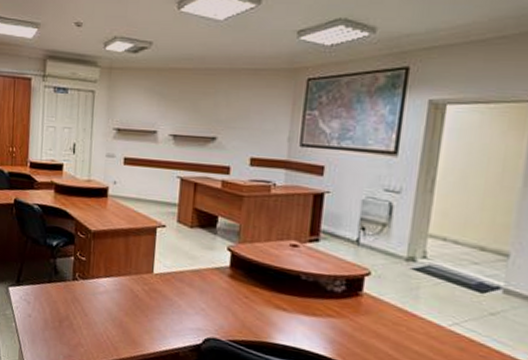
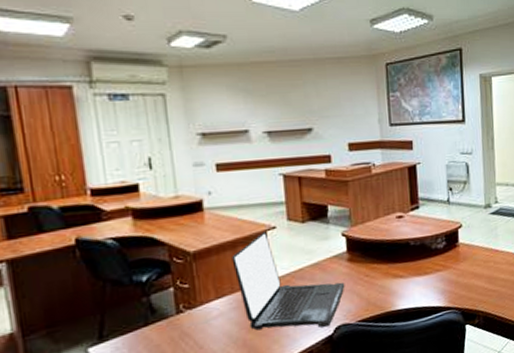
laptop: none [123,227,222,335] -> present [232,231,345,331]

